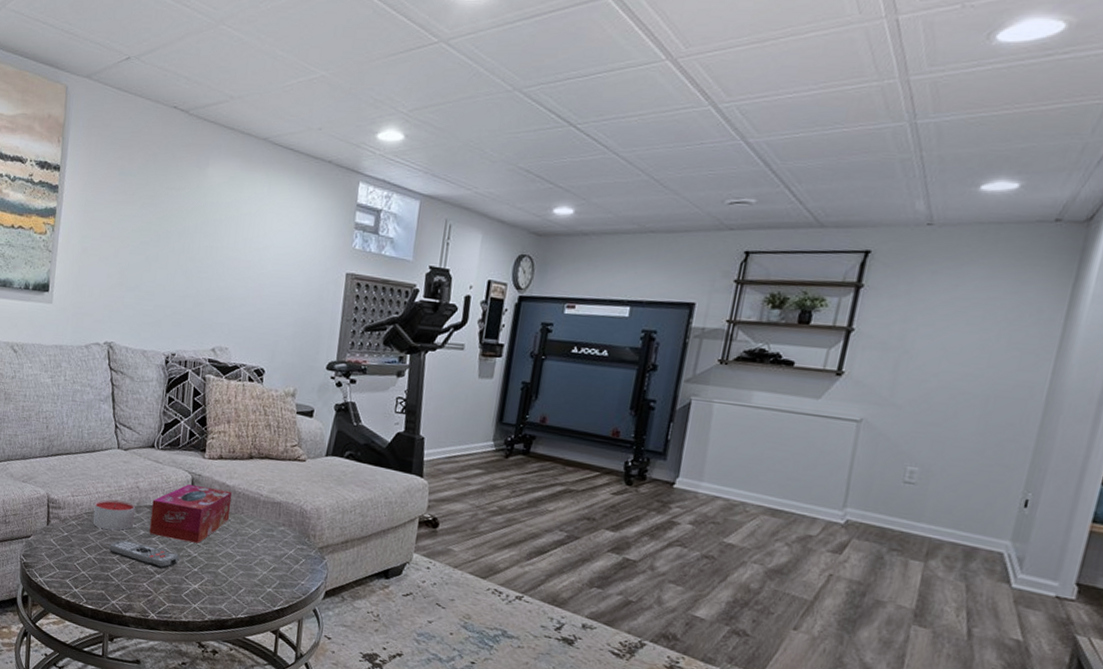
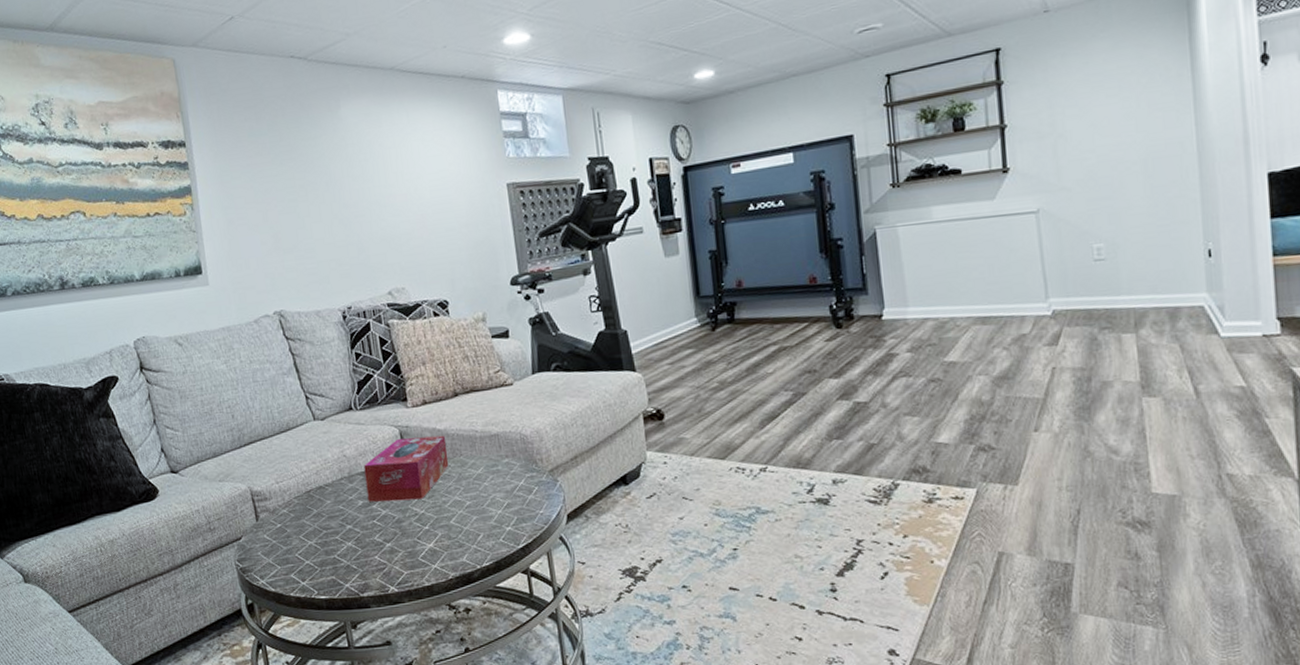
candle: present [92,499,135,531] -> none [302,473,349,510]
remote control: present [109,540,180,569] -> none [328,515,407,537]

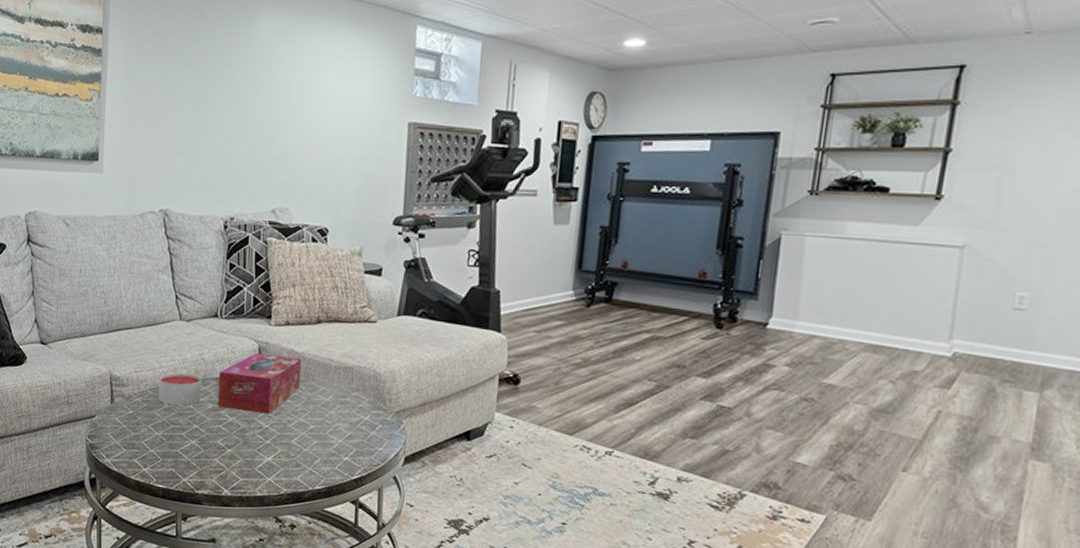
candle: none [302,473,349,510] -> present [158,373,201,406]

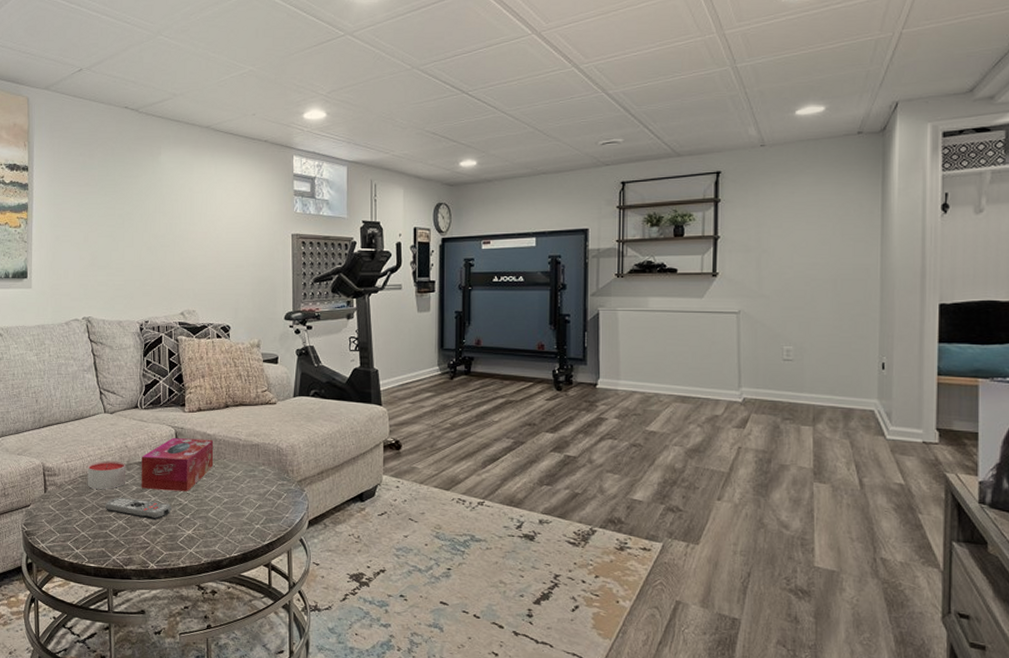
remote control: none [176,415,251,443] -> present [105,498,172,520]

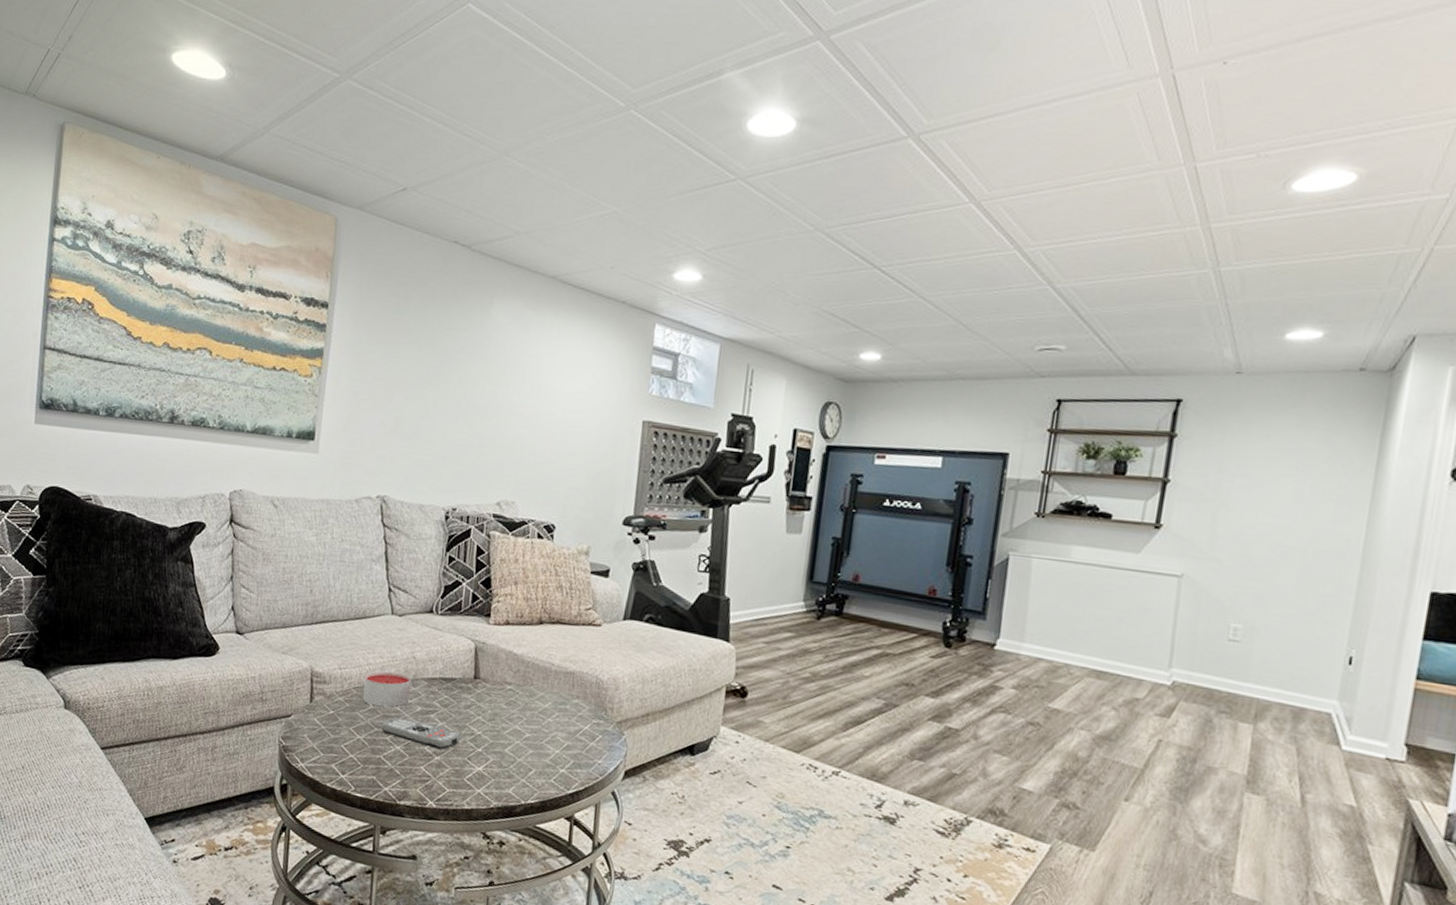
tissue box: present [141,438,214,492] -> none [427,653,521,720]

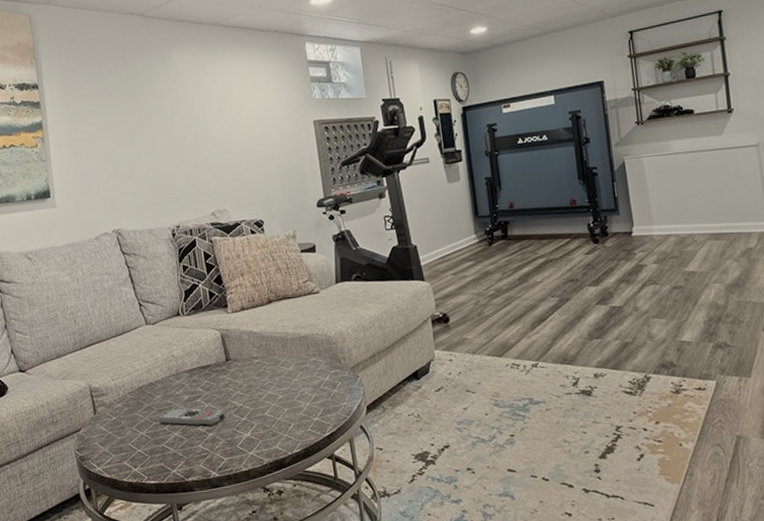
candle: present [362,671,411,707] -> none [135,371,176,404]

